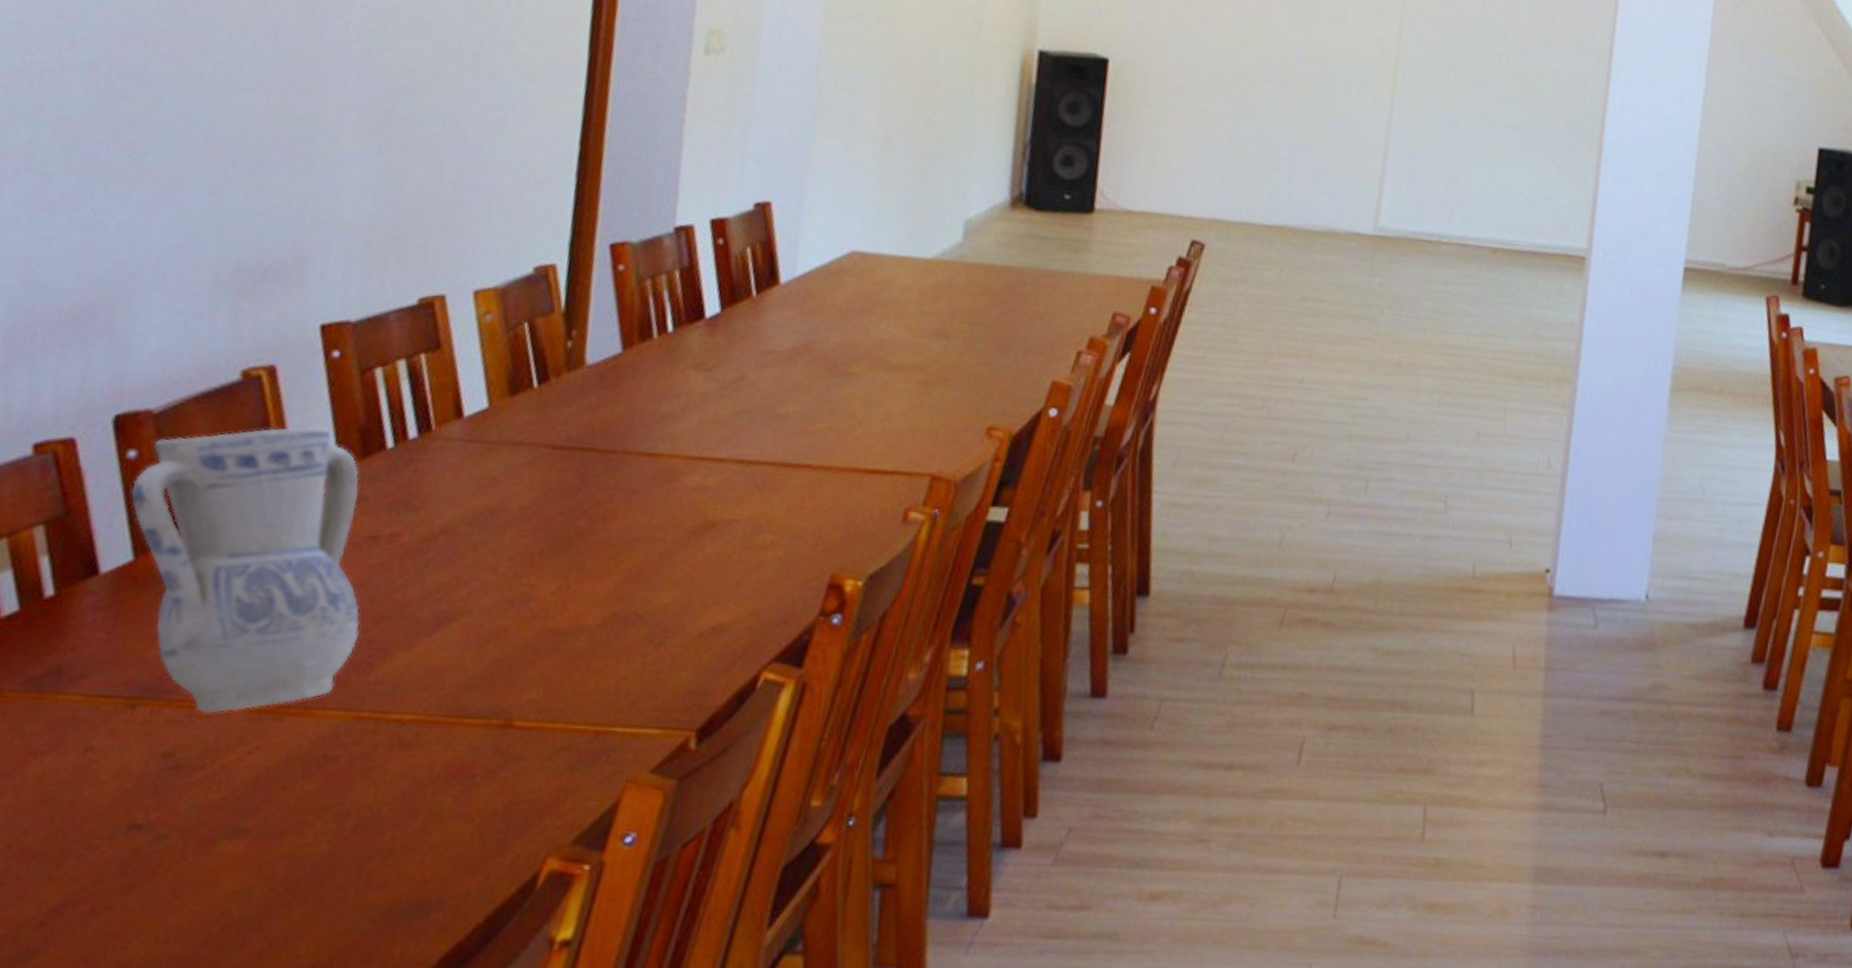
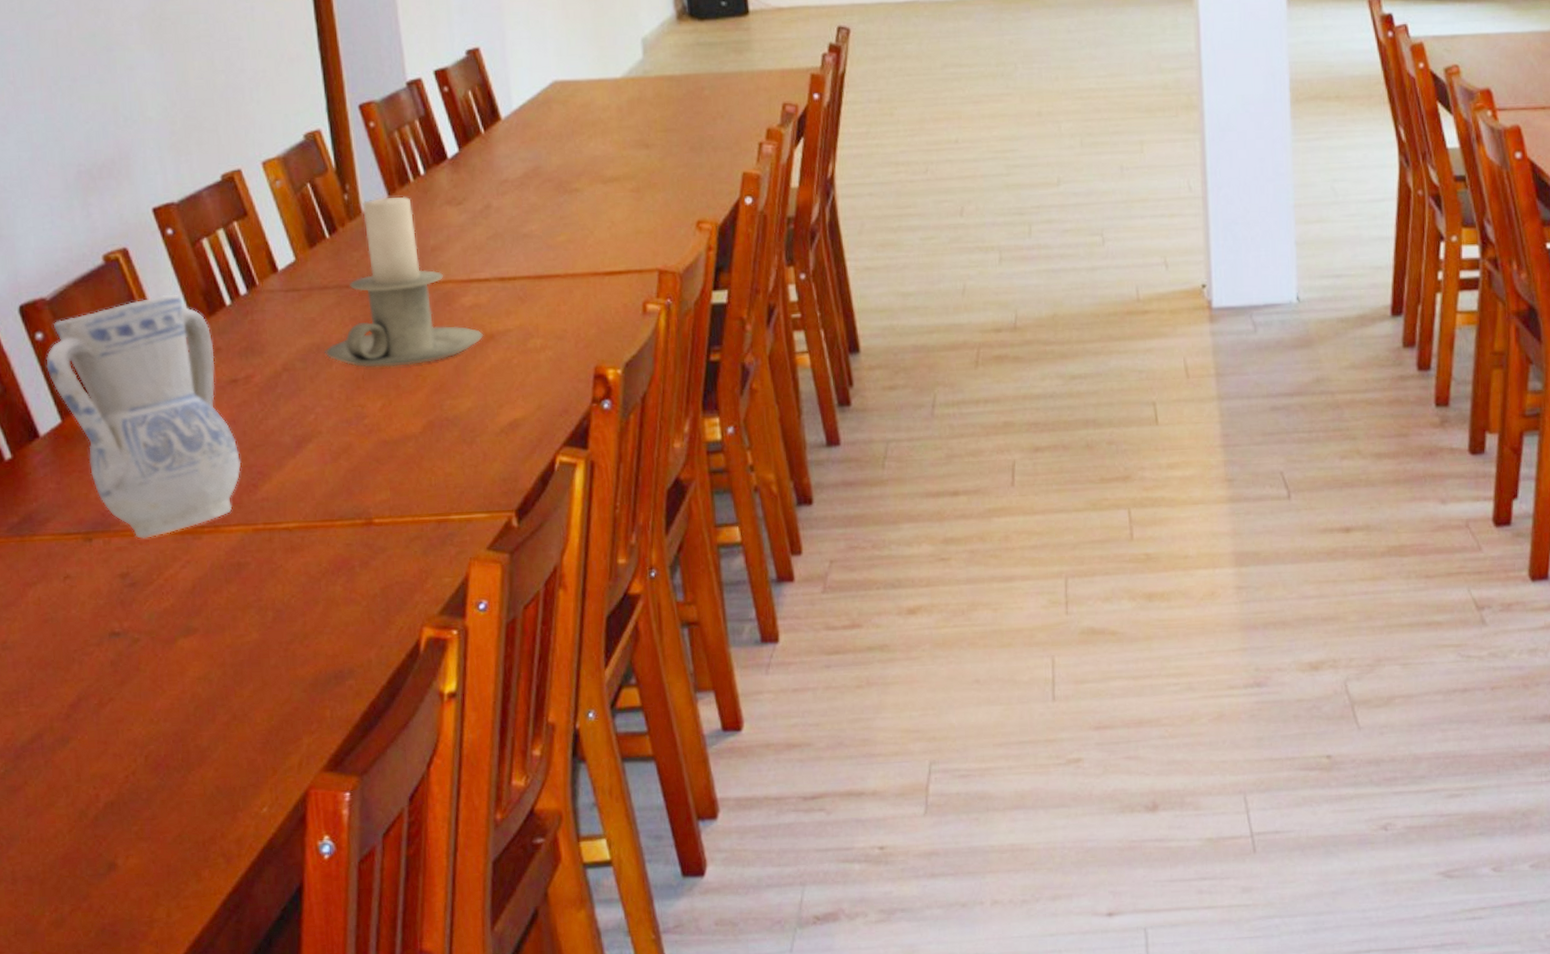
candle holder: none [499,351,704,546] -> present [325,196,484,368]

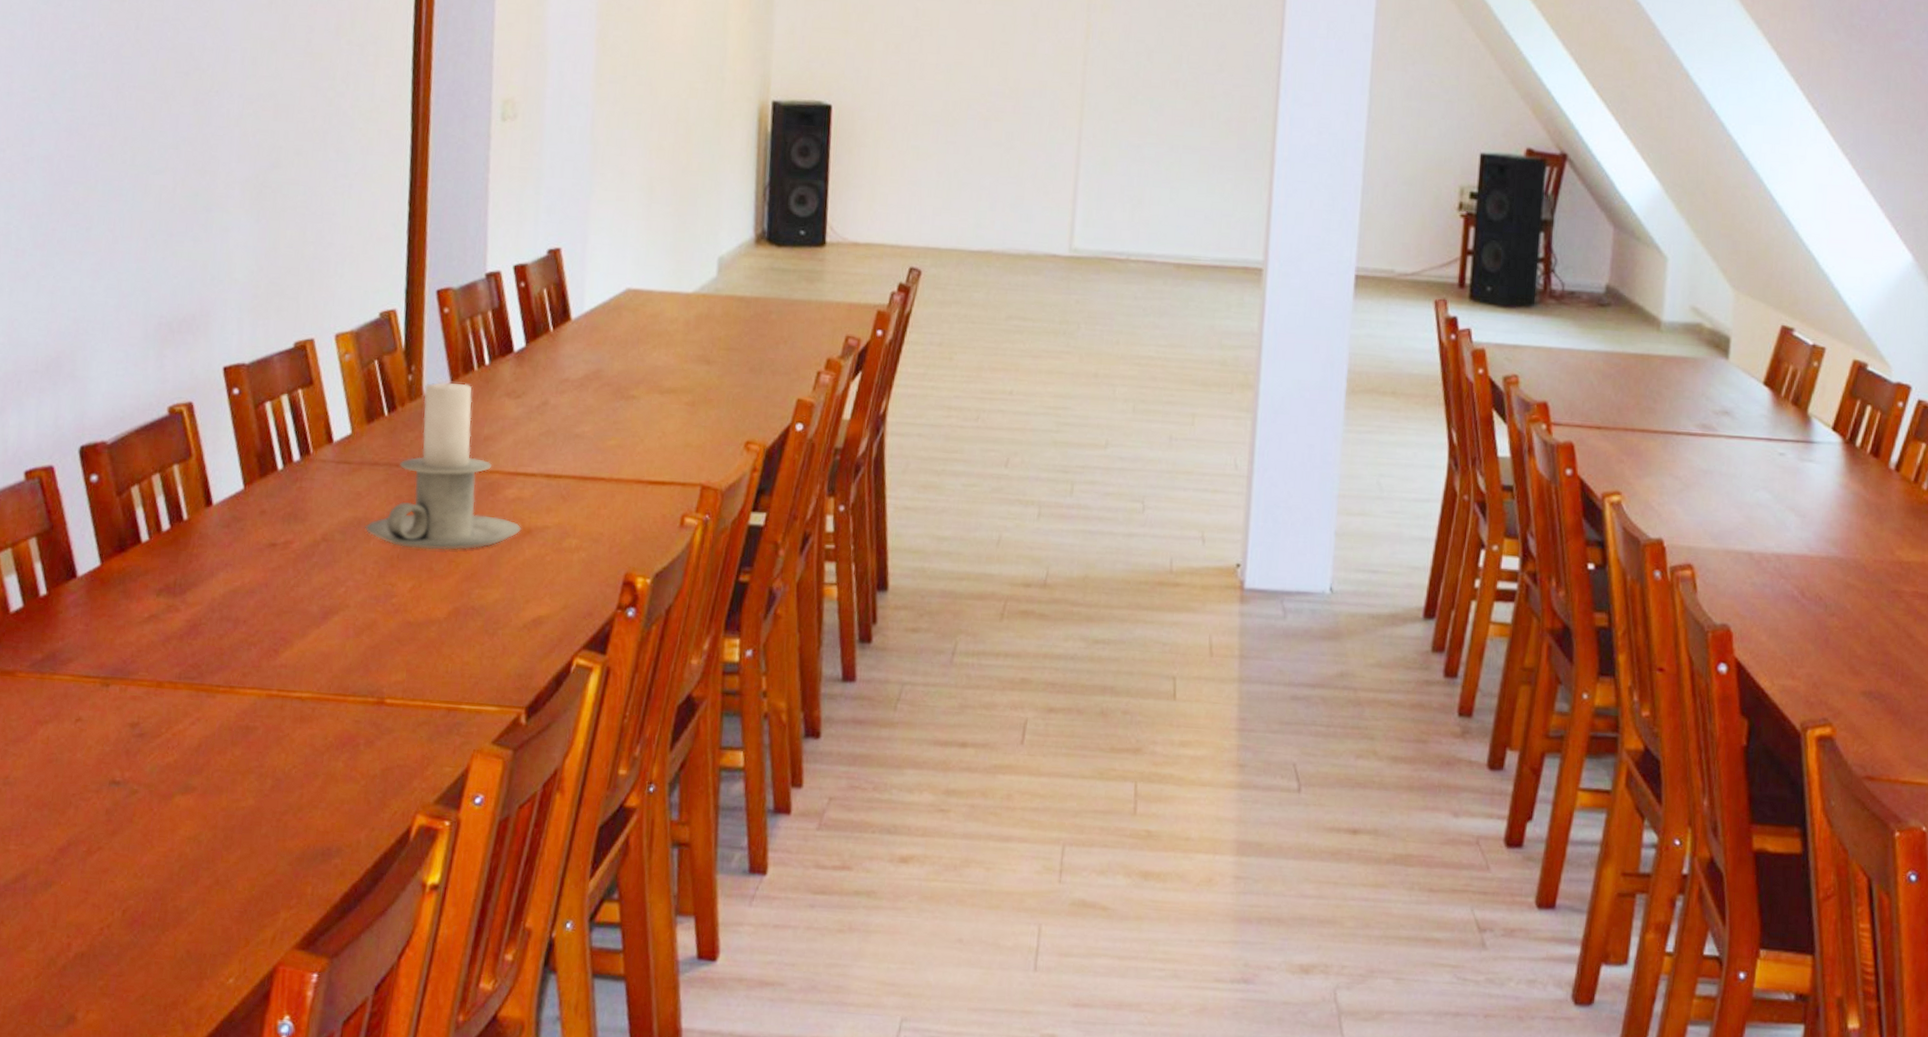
vase: present [46,293,242,539] -> none [95,451,267,691]

